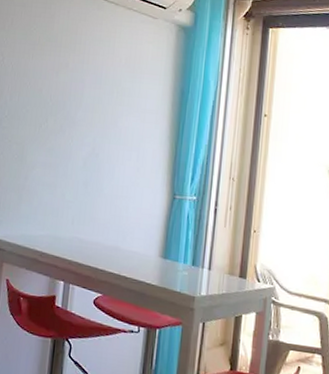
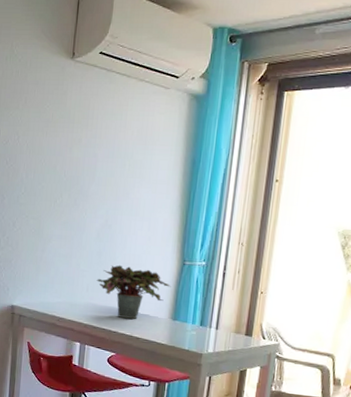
potted plant: none [82,196,161,256] -> present [96,264,171,319]

